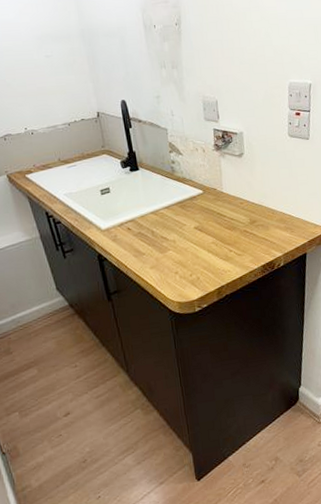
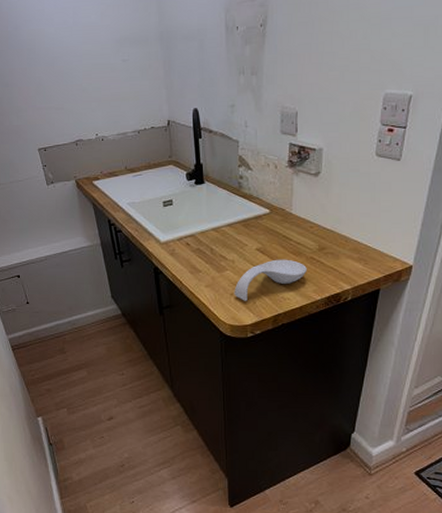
spoon rest: none [178,234,242,278] -> present [234,259,307,301]

